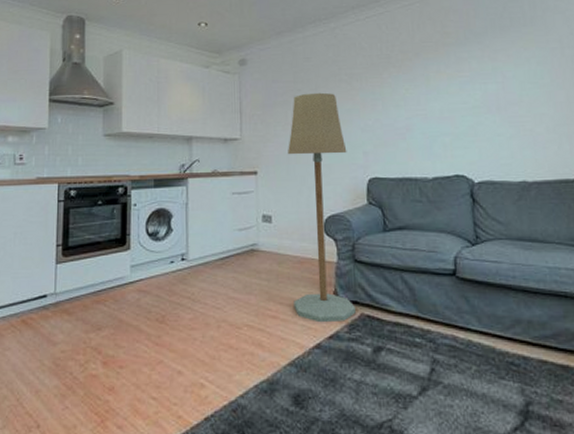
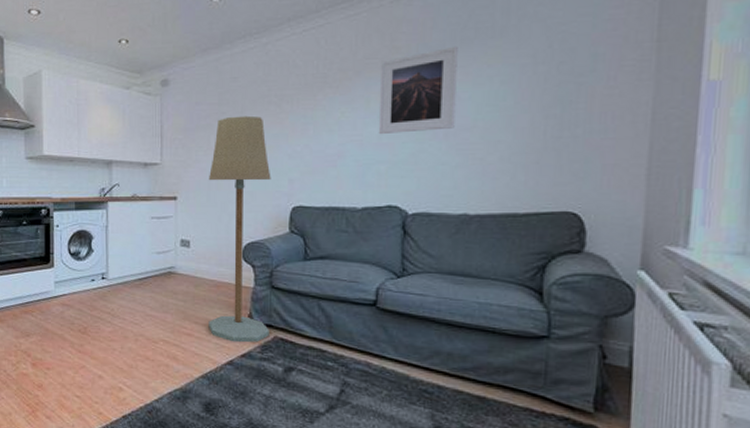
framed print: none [436,32,505,109] -> present [378,46,458,135]

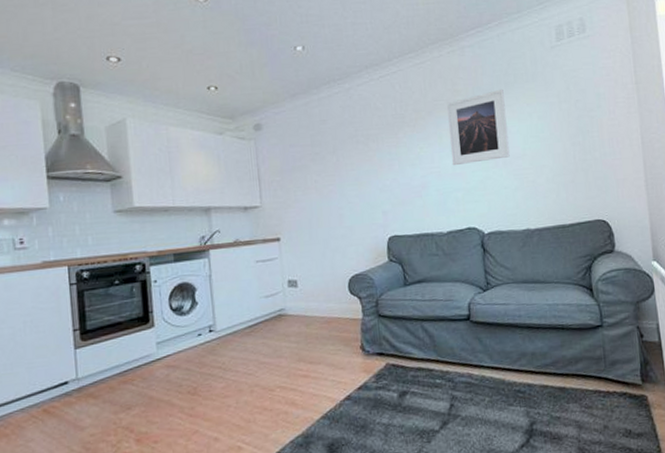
floor lamp: present [208,115,271,343] -> none [309,155,382,377]

